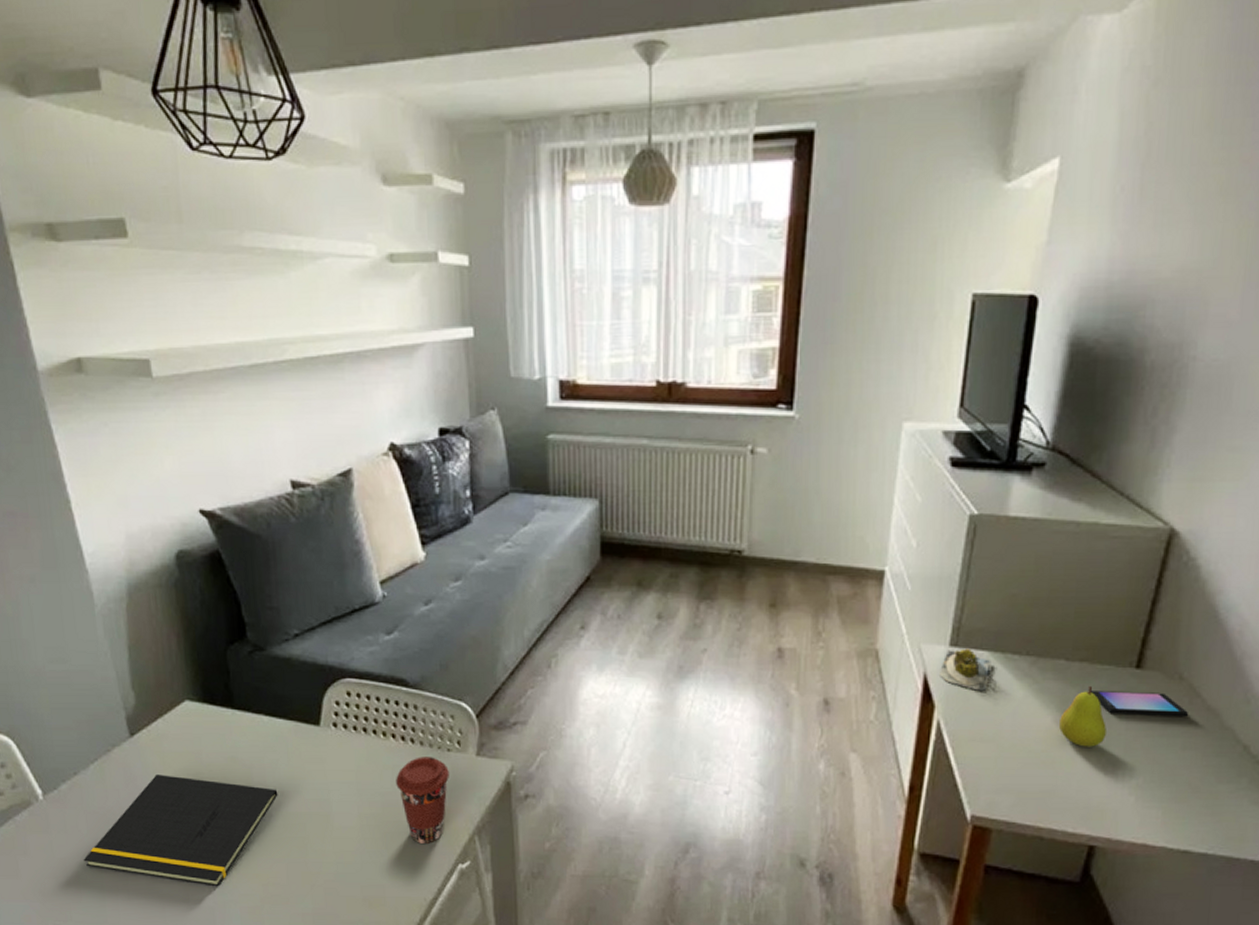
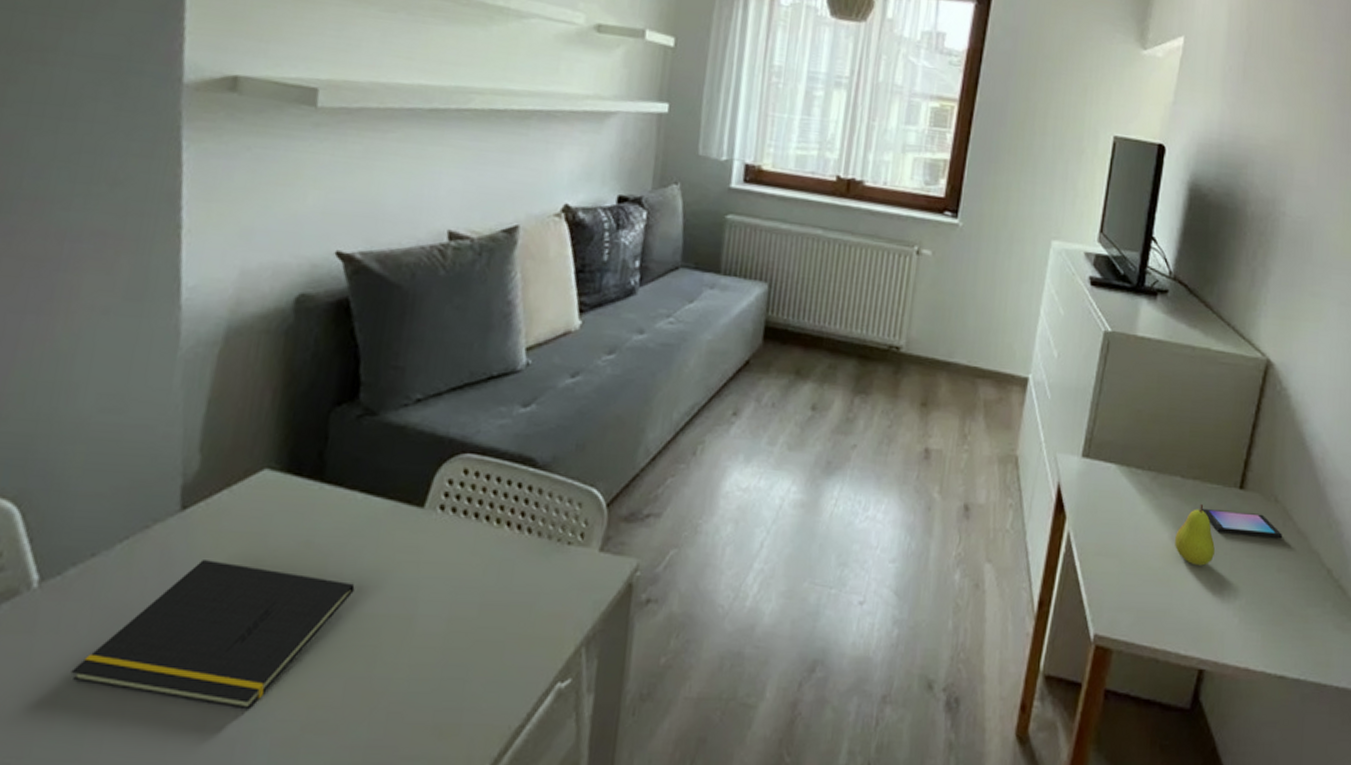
coffee cup: present [396,757,450,843] -> none [501,550,567,656]
succulent plant: present [940,648,993,691] -> none [1072,460,1119,504]

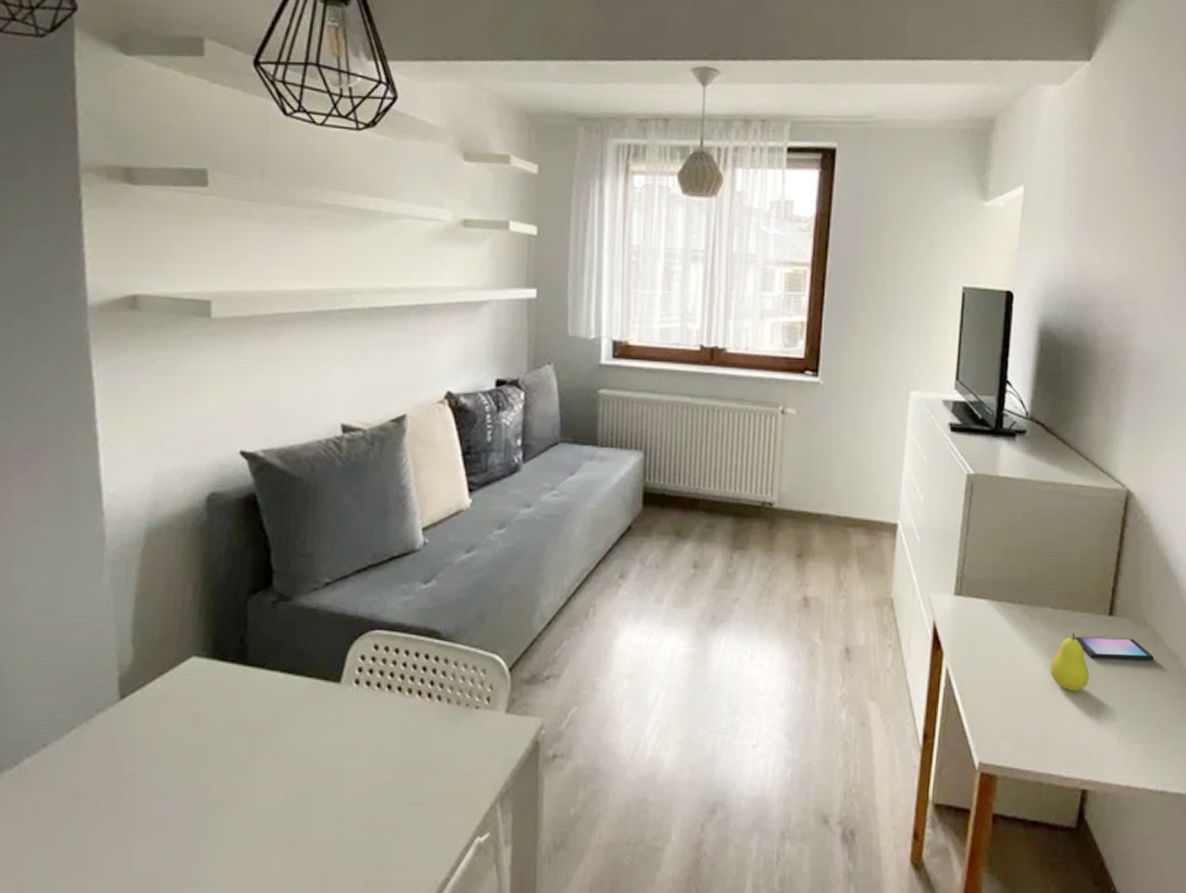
notepad: present [70,560,355,710] -> none [34,744,284,879]

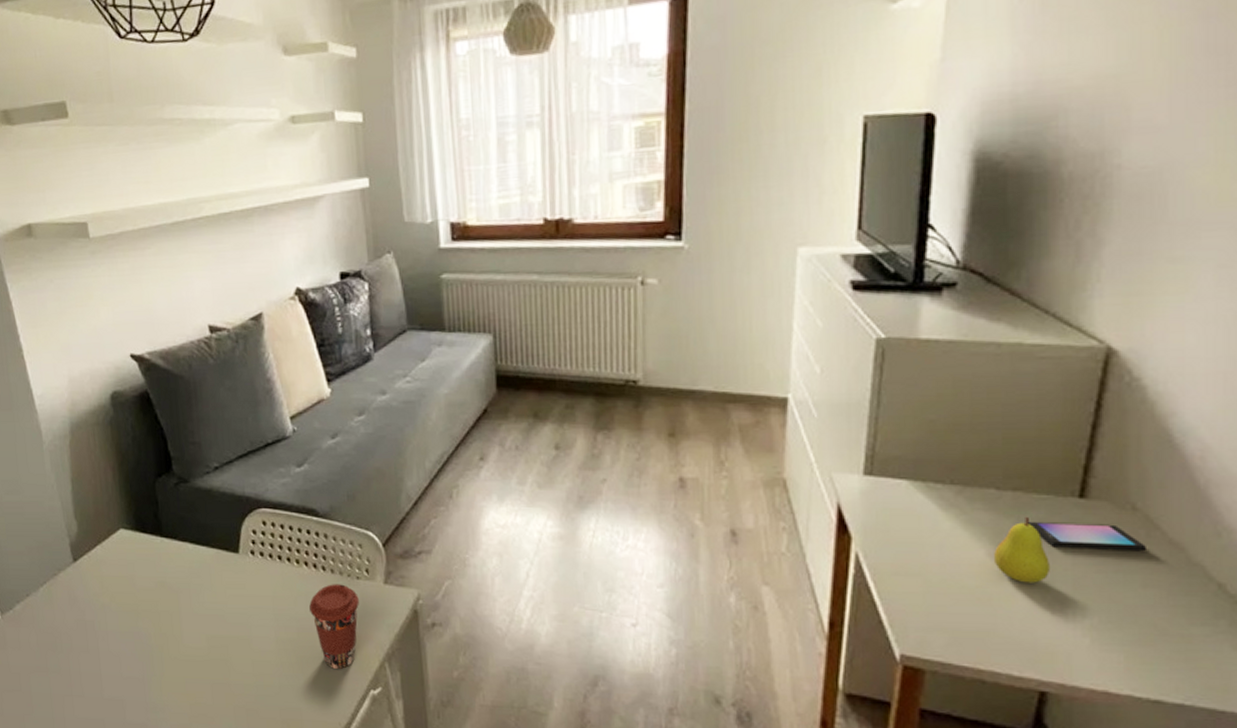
coffee cup: none [417,715,477,815] -> present [309,584,360,669]

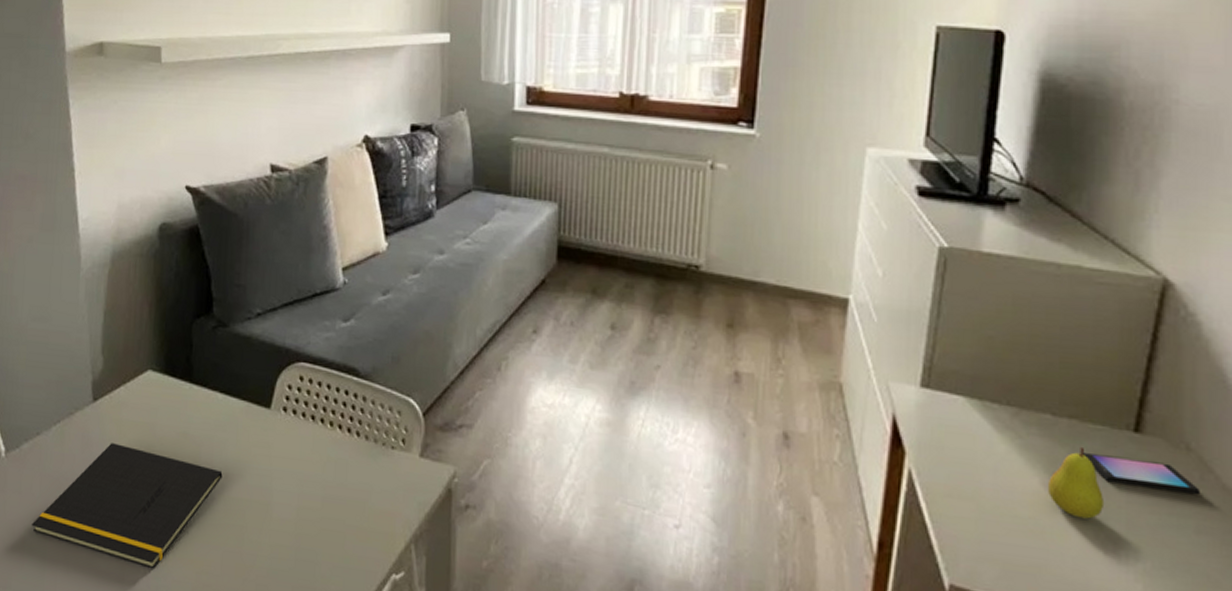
notepad: none [34,597,203,705] -> present [31,443,223,569]
coffee cup: present [309,584,360,669] -> none [338,451,392,547]

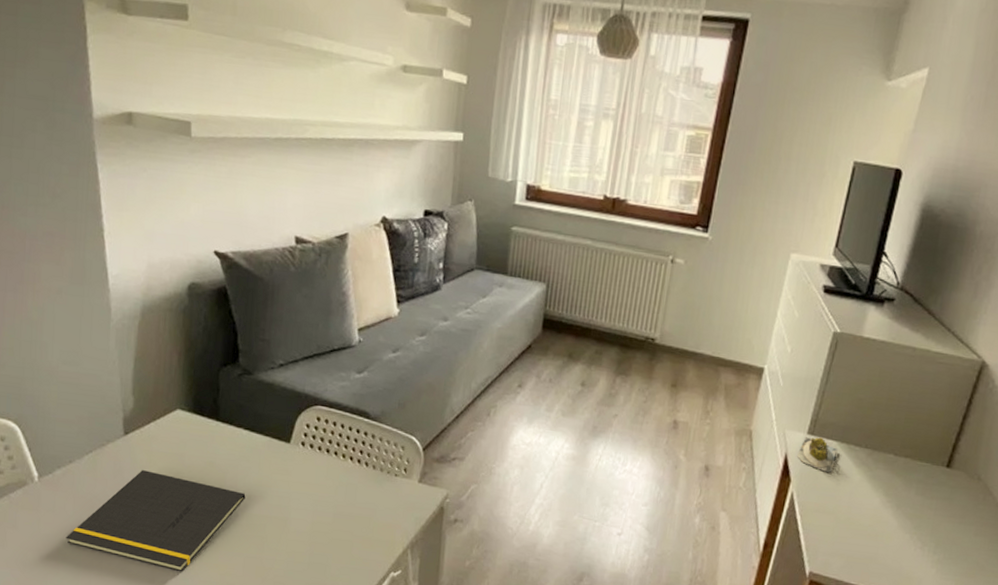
succulent plant: none [910,391,969,441] -> present [797,437,839,473]
fruit: present [1048,448,1103,519] -> none [884,478,920,527]
smartphone: present [1082,453,1200,496] -> none [910,481,982,510]

